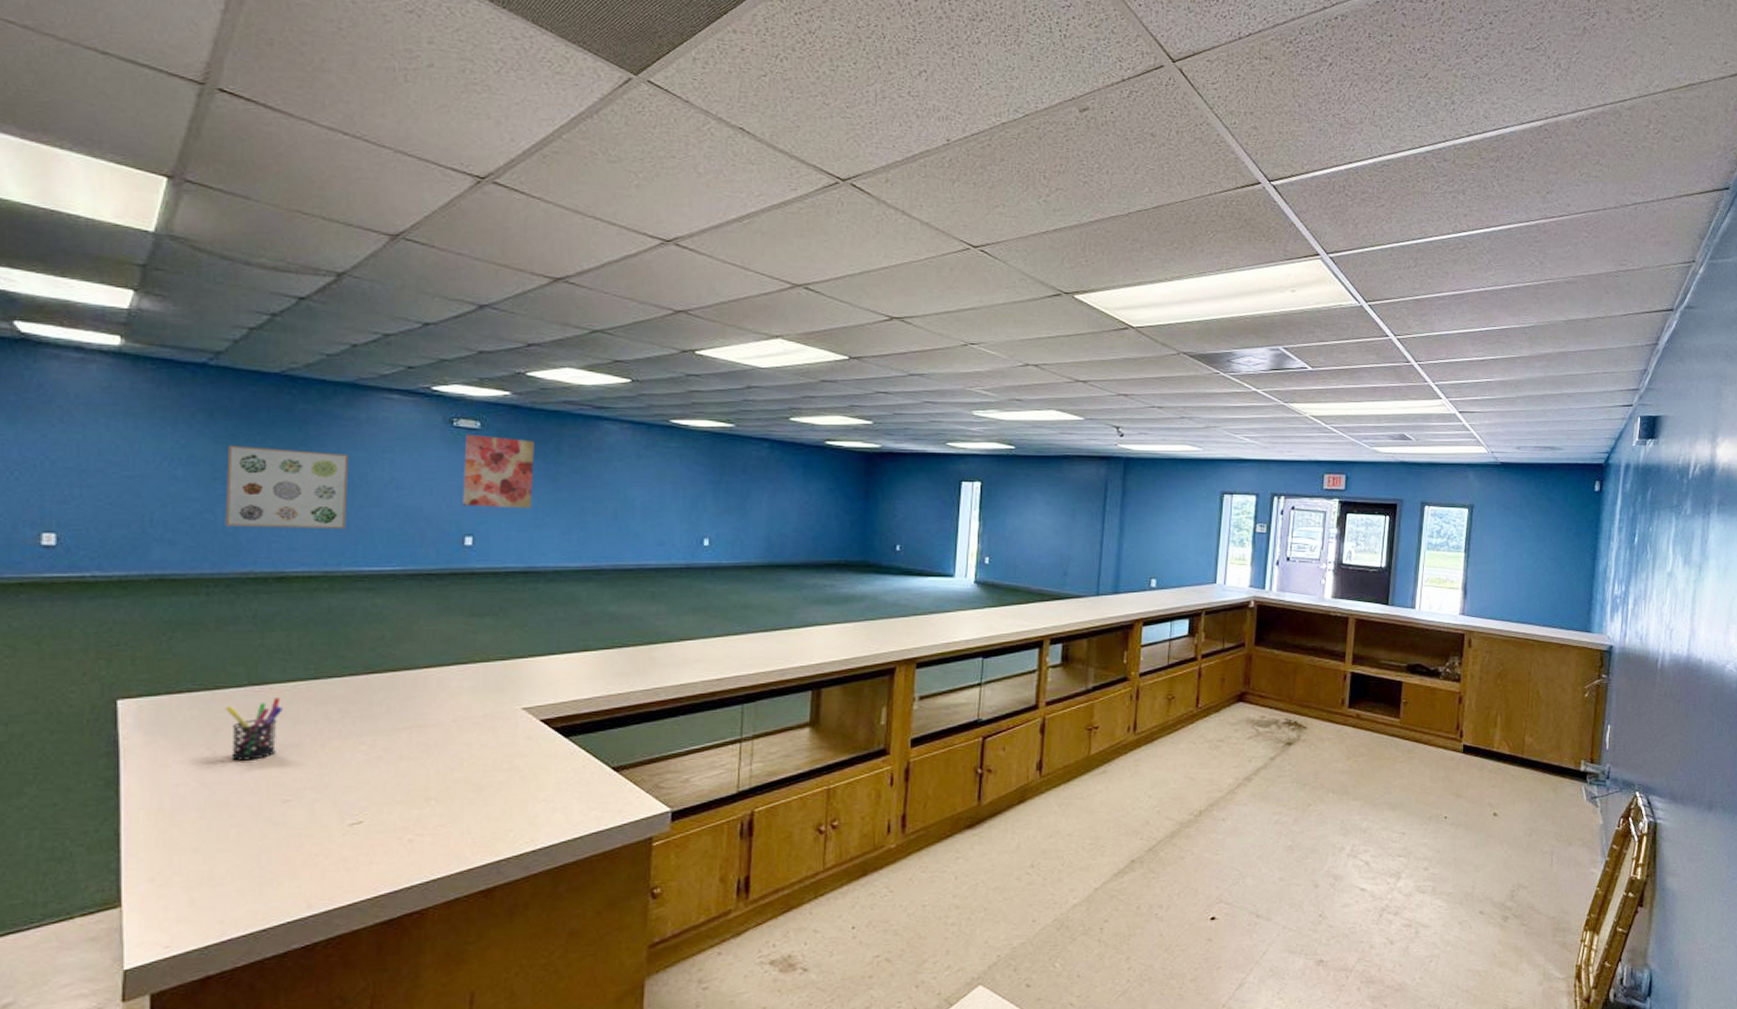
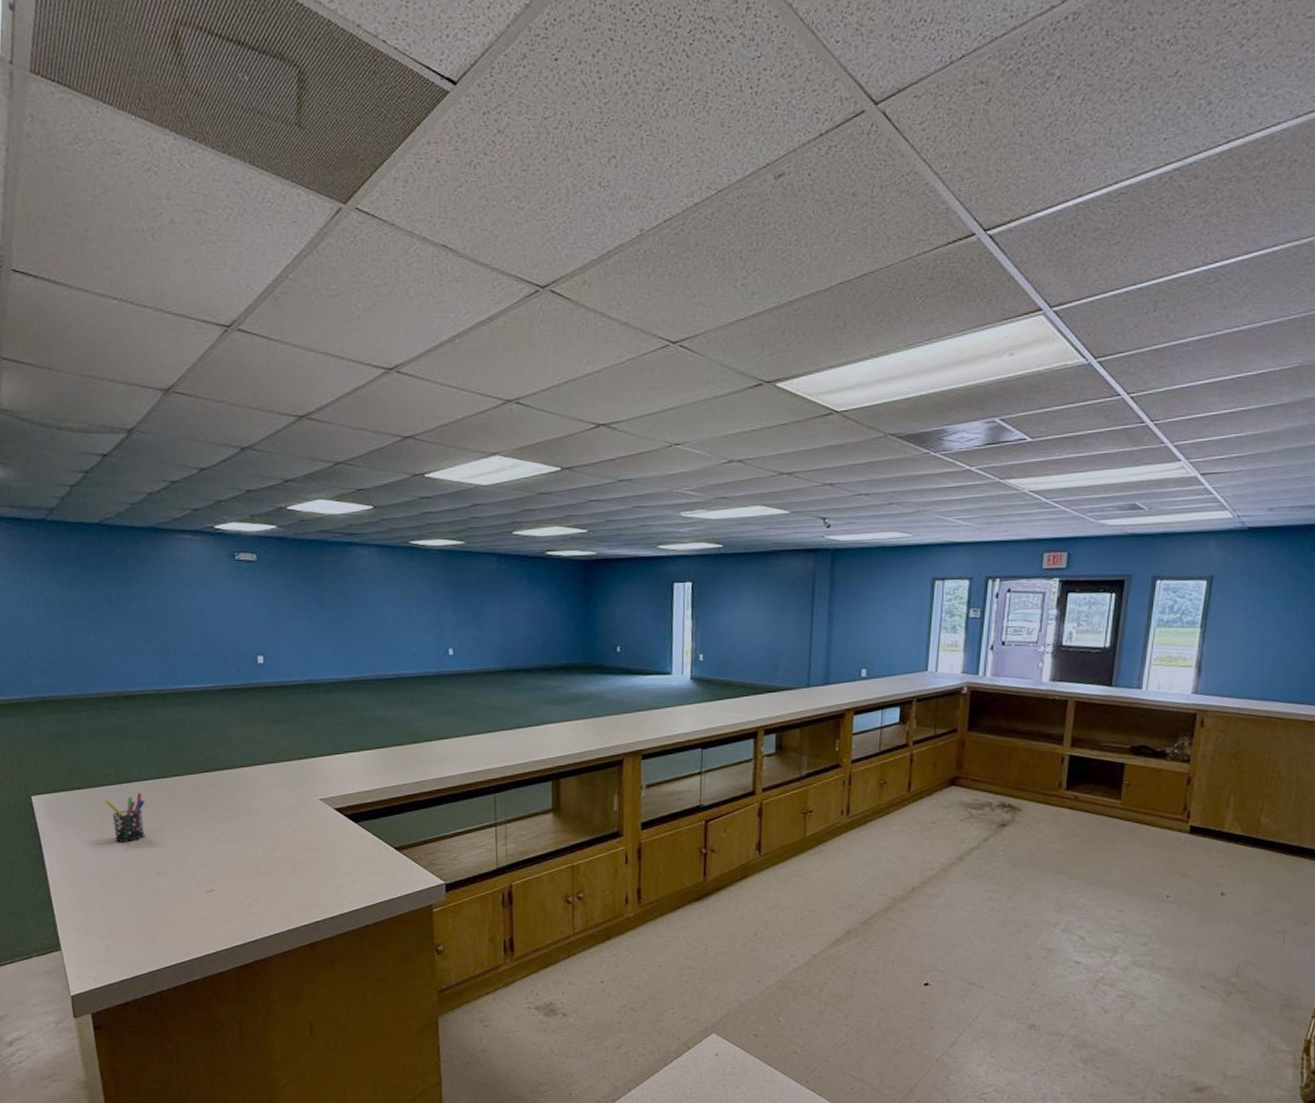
wall art: present [225,446,349,528] -> none [72,588,167,656]
wall art: present [462,434,534,509] -> none [246,566,306,630]

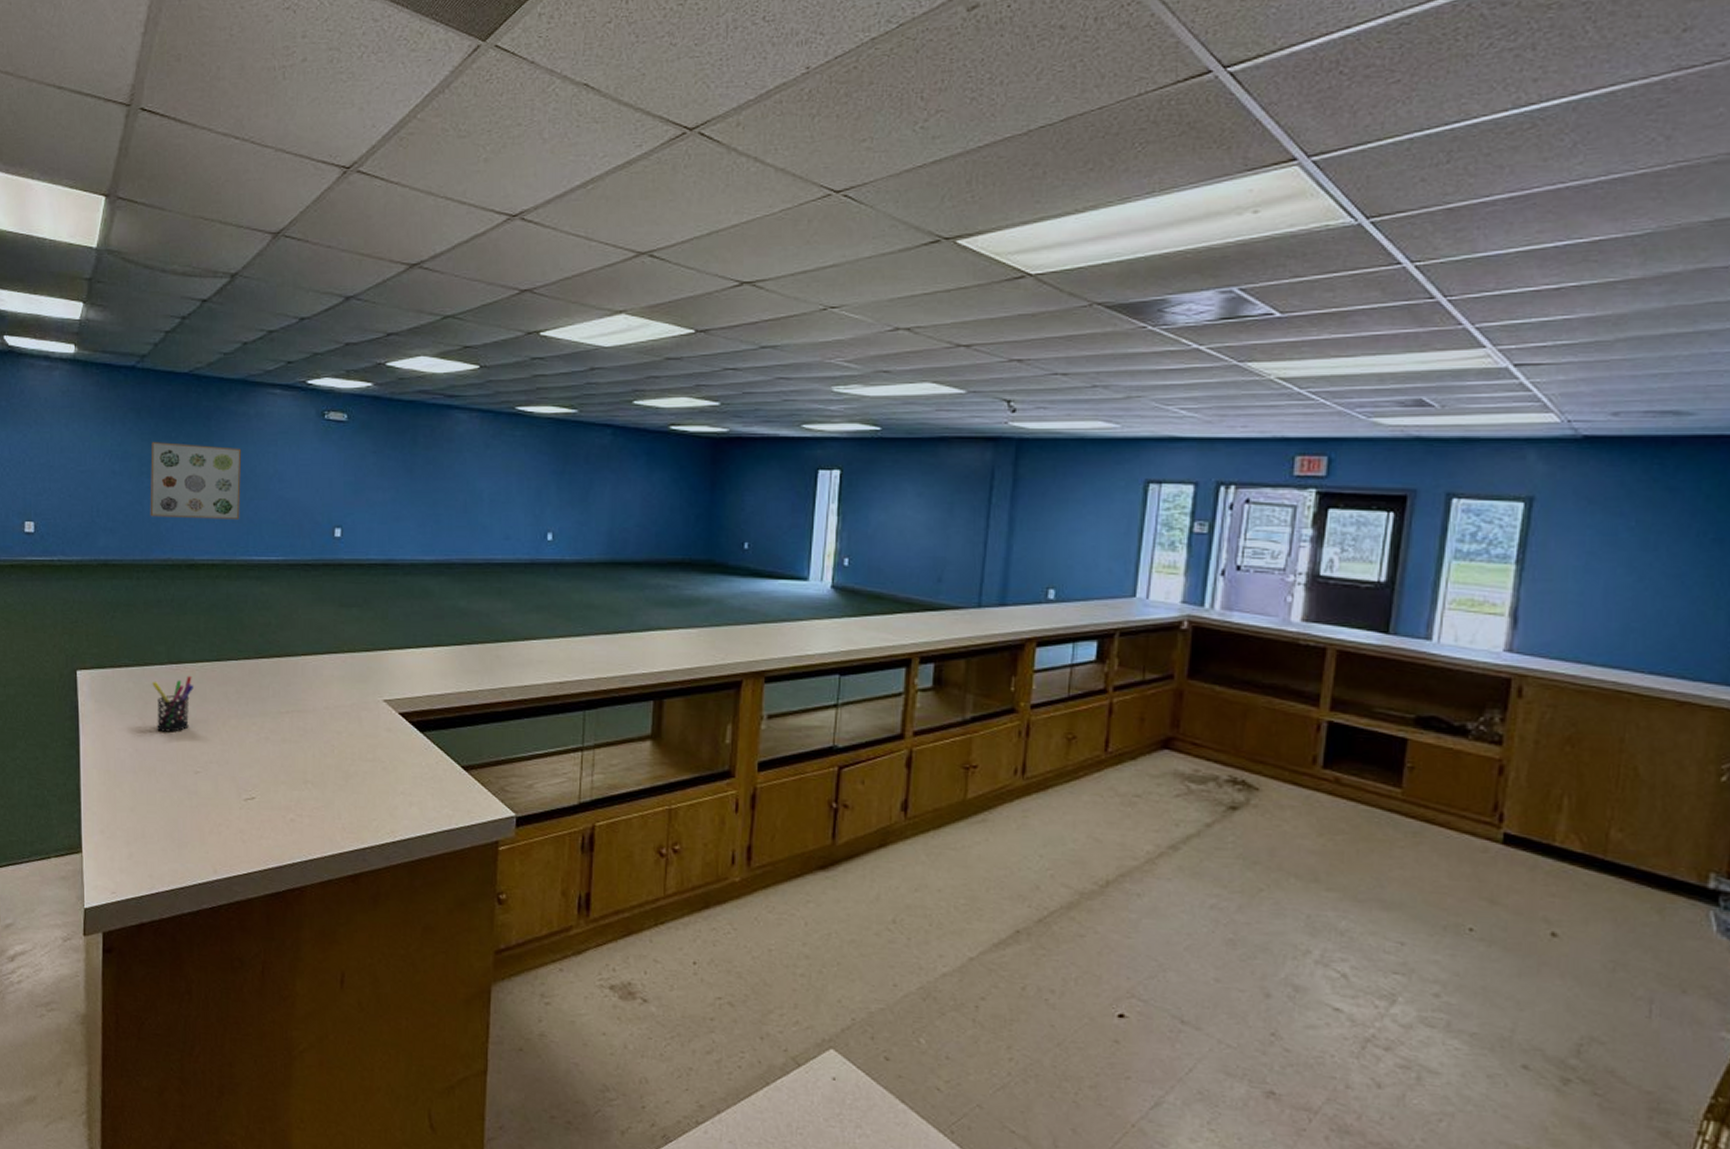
wall art: none [72,588,167,656] -> present [150,442,242,519]

